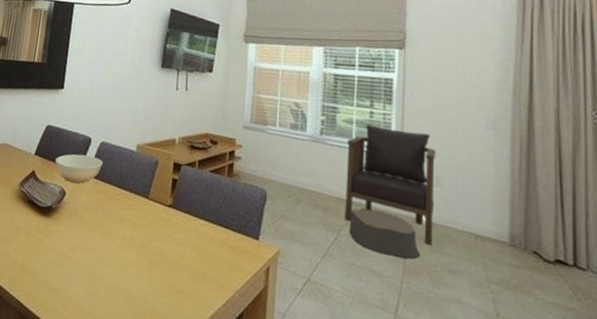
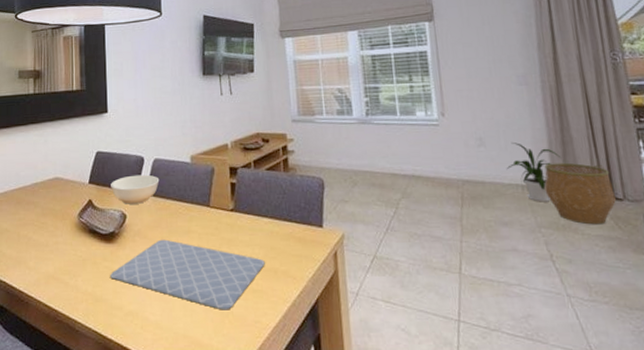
placemat: none [41,222,195,306] -> present [110,239,265,310]
armchair: present [345,124,437,246] -> none [392,98,485,203]
pouf: present [349,209,421,260] -> none [405,179,475,220]
house plant: none [461,188,522,258] -> present [506,142,561,202]
basket: none [500,216,578,292] -> present [544,162,616,225]

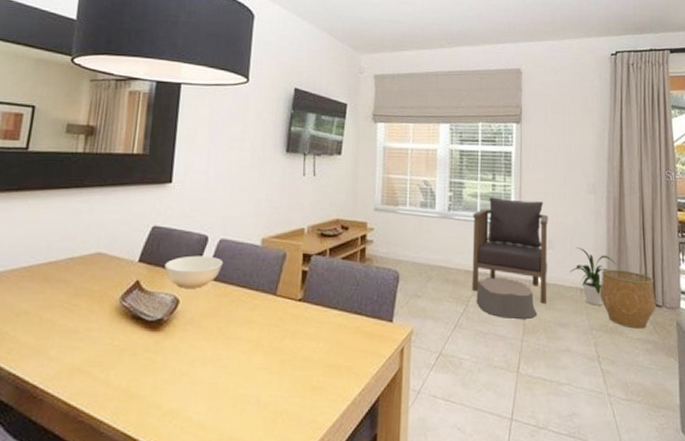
placemat: present [110,239,265,310] -> none [151,329,329,409]
armchair: none [392,98,485,203] -> present [472,197,549,304]
pouf: none [405,179,475,220] -> present [476,277,537,320]

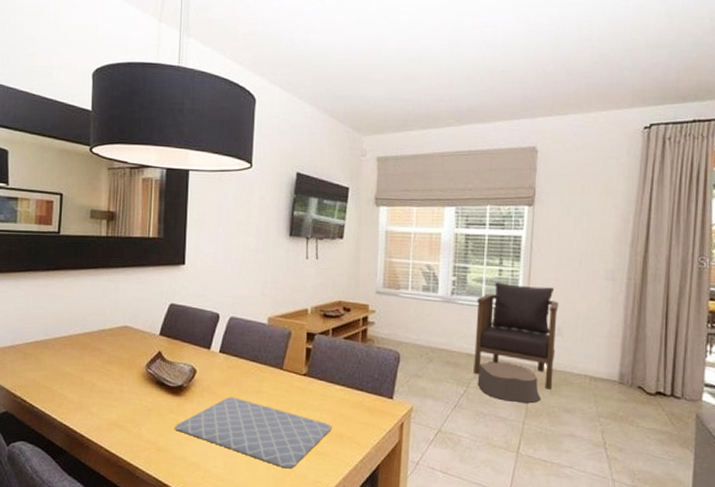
placemat: none [151,329,329,409] -> present [175,397,332,469]
bowl: present [165,255,224,288] -> none [182,331,234,360]
house plant: present [569,247,616,306] -> none [578,335,631,394]
basket: present [600,269,656,329] -> none [611,358,674,419]

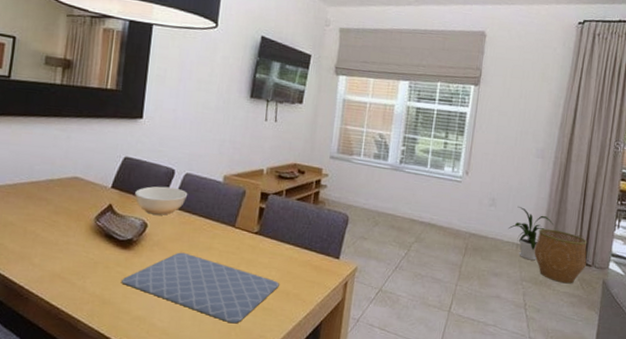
bowl: none [182,331,234,360] -> present [135,186,188,215]
armchair: present [473,282,559,390] -> none [415,154,495,255]
pouf: present [477,362,541,404] -> none [417,227,474,267]
house plant: none [578,335,631,394] -> present [508,207,553,261]
basket: none [611,358,674,419] -> present [534,228,588,284]

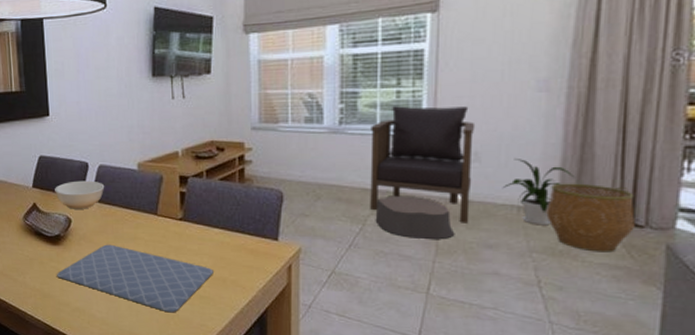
armchair: none [415,154,495,255] -> present [370,106,476,223]
pouf: none [417,227,474,267] -> present [375,195,455,240]

